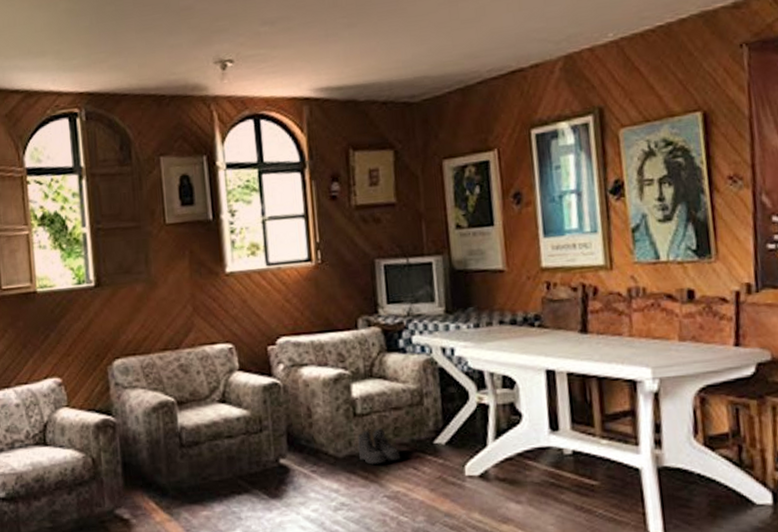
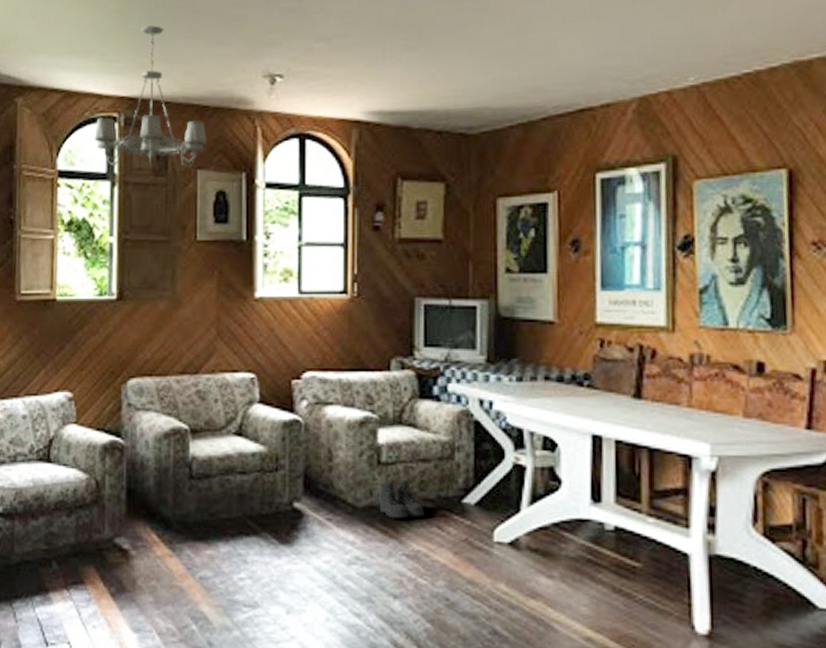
chandelier: none [58,21,167,160] -> present [94,25,208,169]

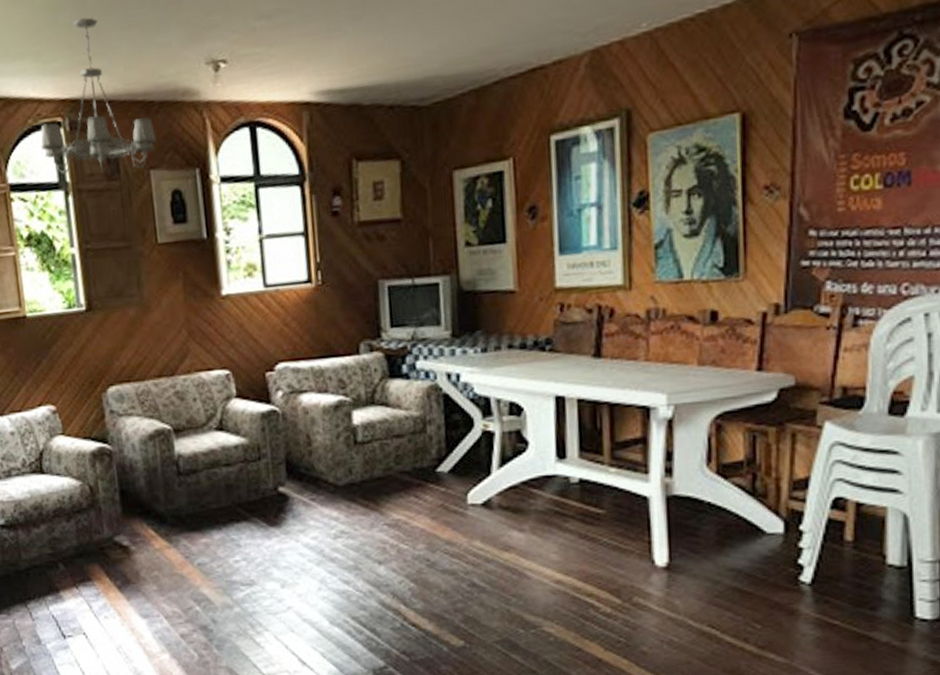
boots: present [379,479,425,519] -> none [358,455,402,493]

